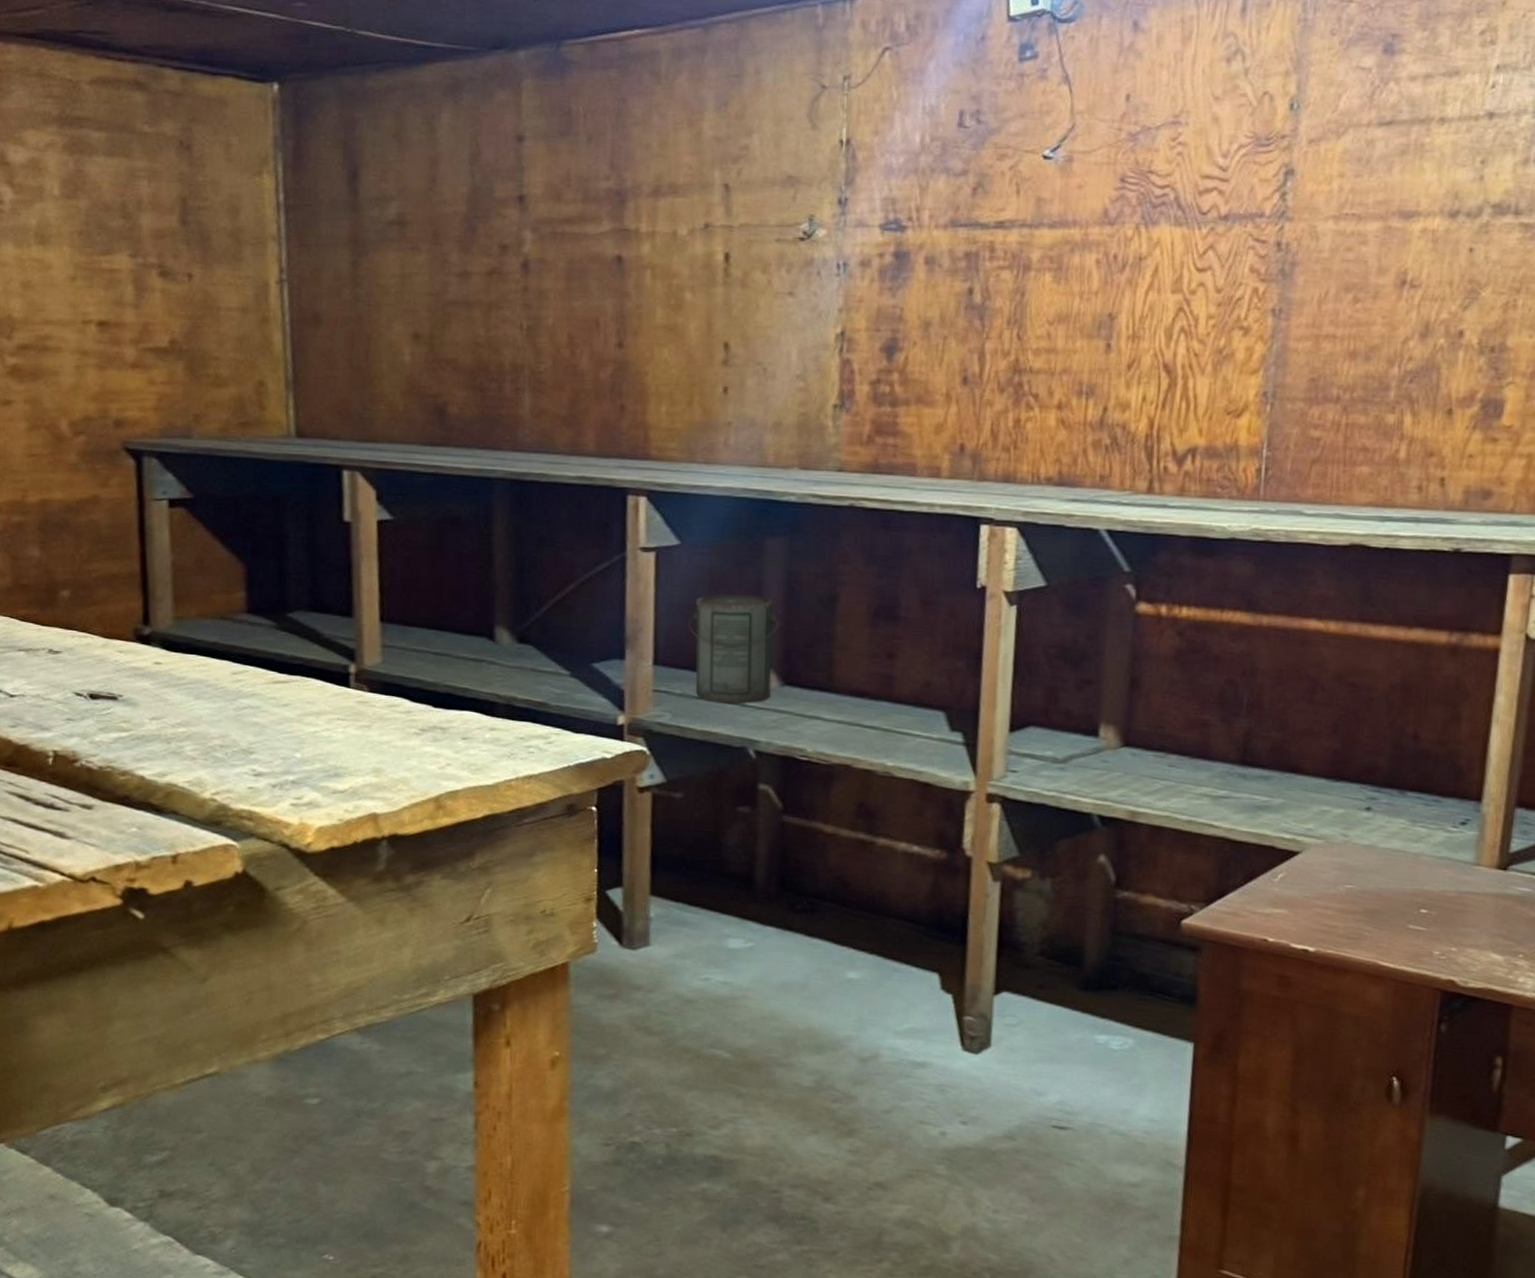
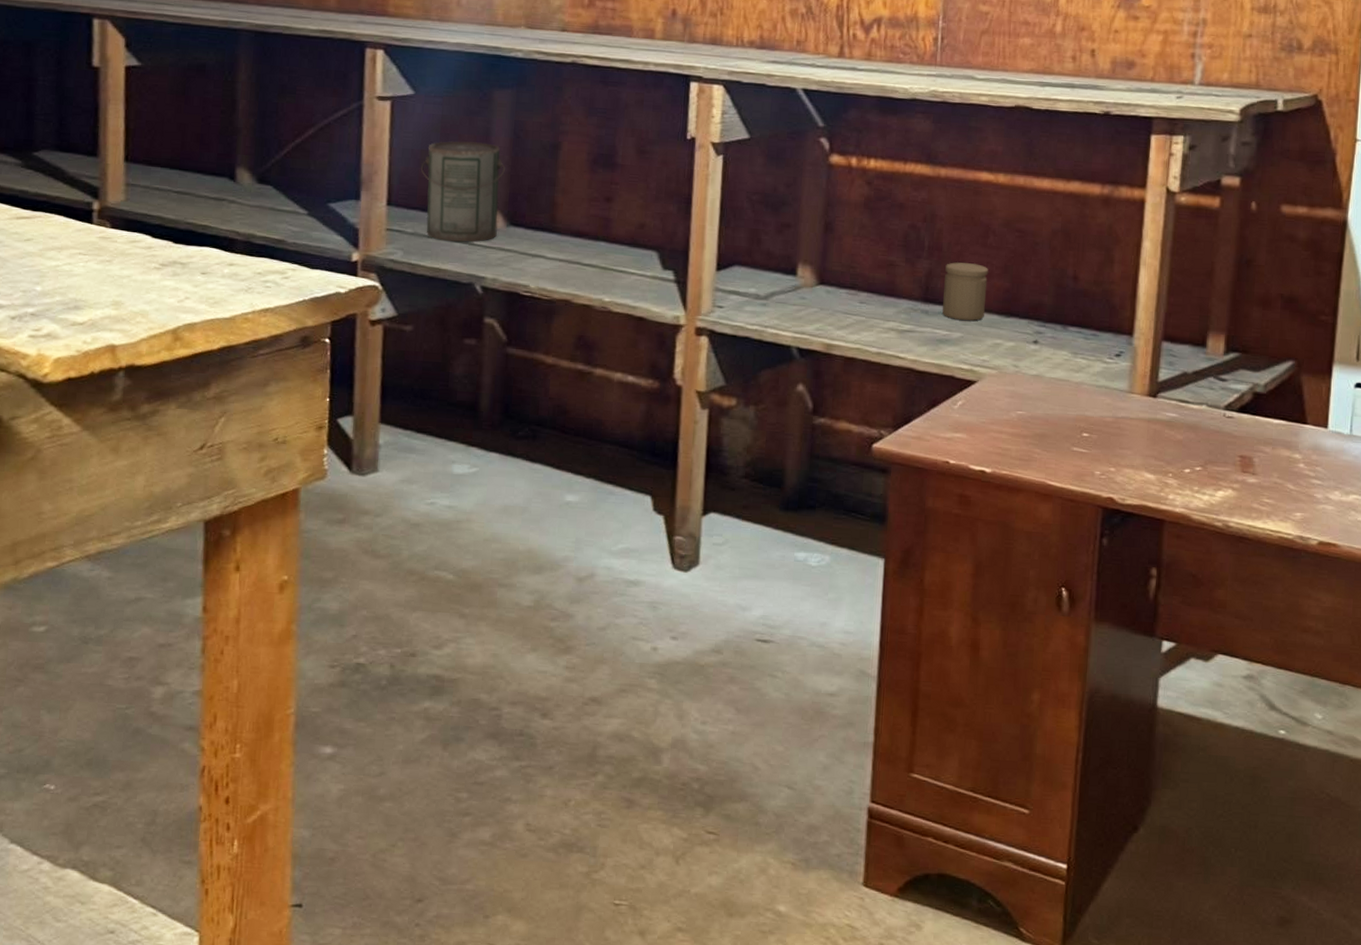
jar: none [1262,721,1316,785] -> present [942,262,988,321]

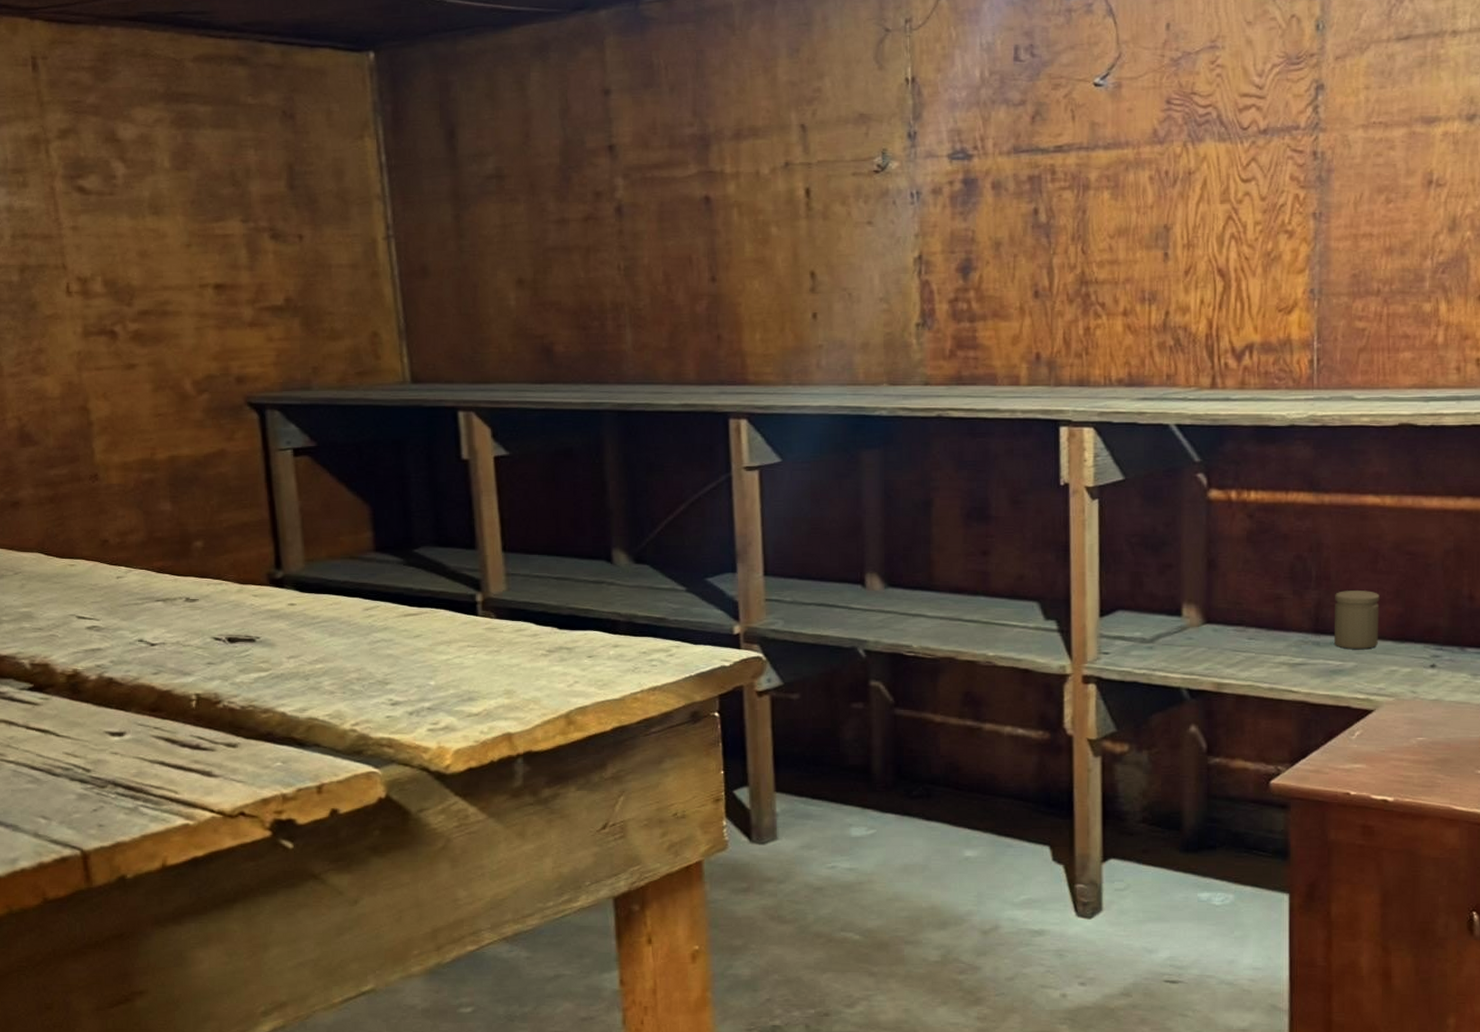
paint can: present [421,140,505,242] -> none [795,505,879,607]

